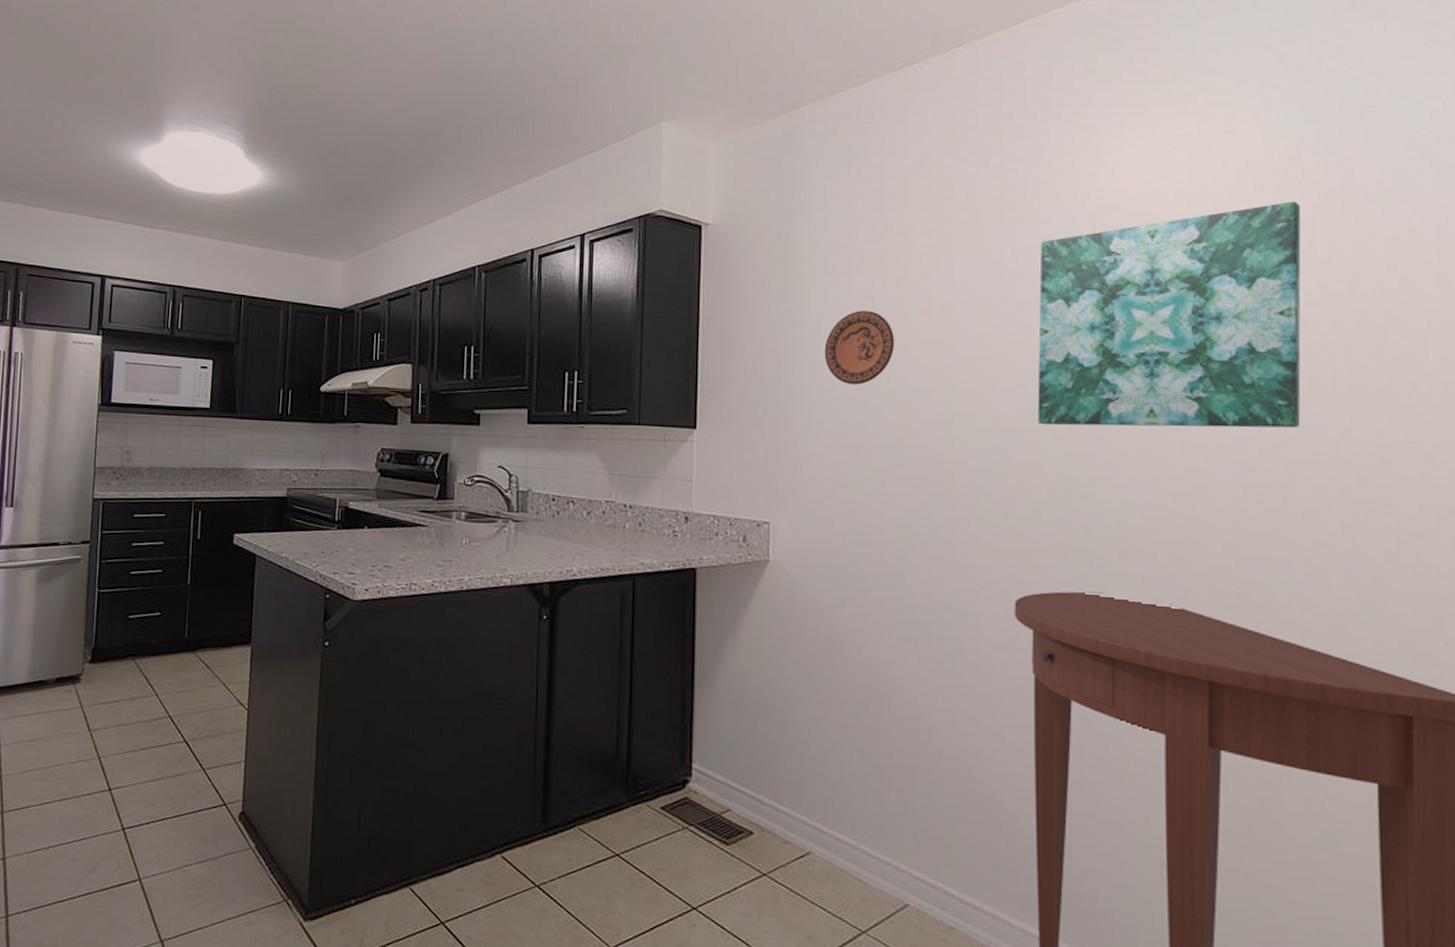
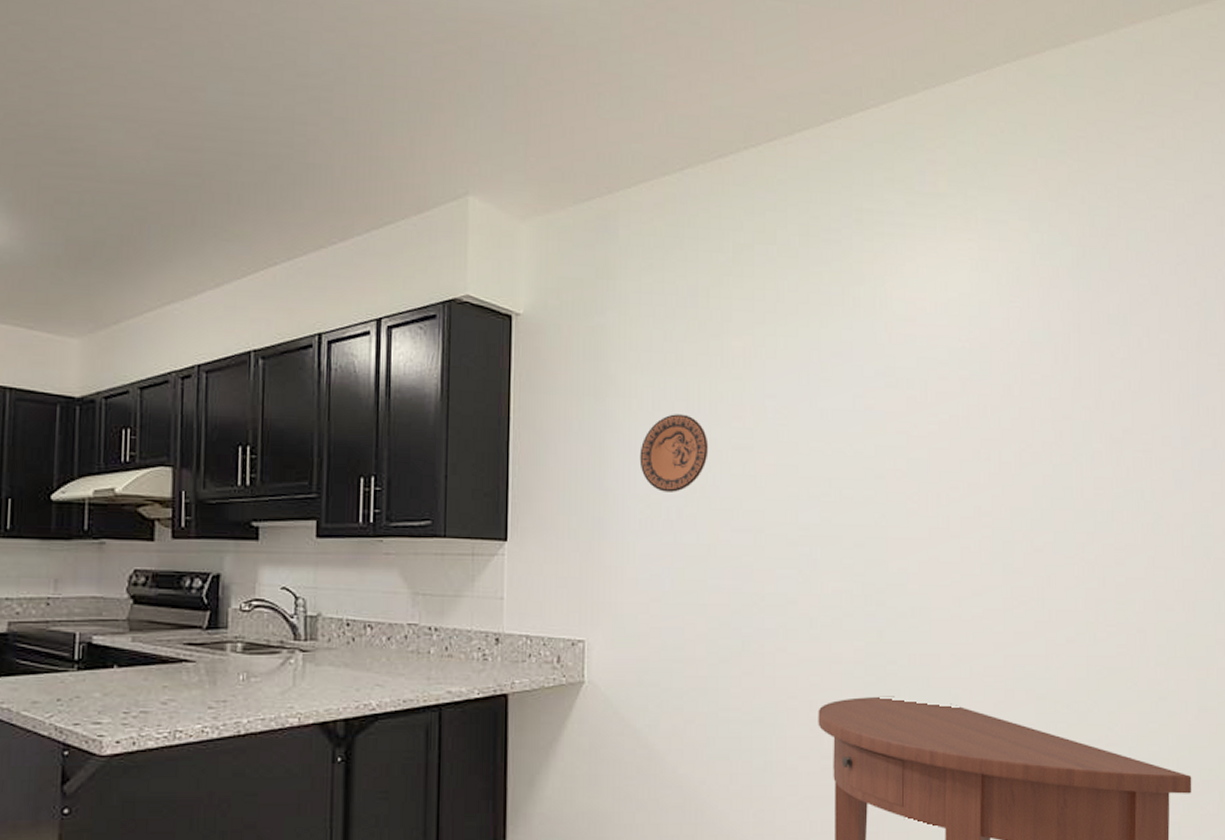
wall art: present [1037,201,1301,428] -> none [839,319,1059,534]

